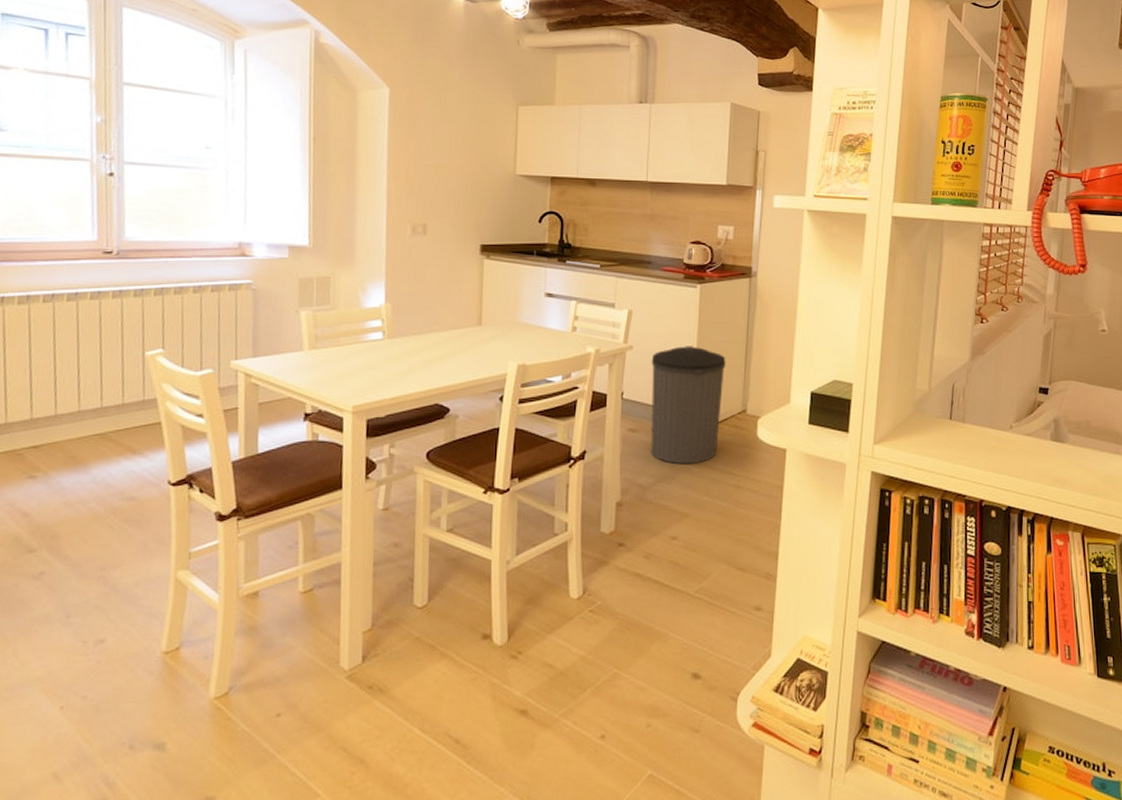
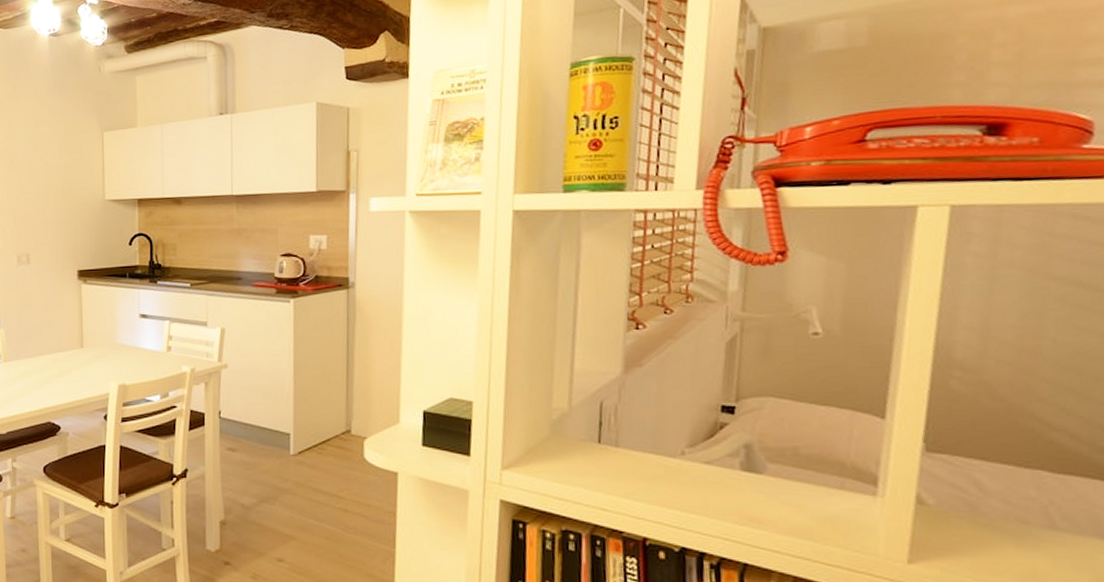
trash can: present [651,346,726,465] -> none [247,363,326,486]

